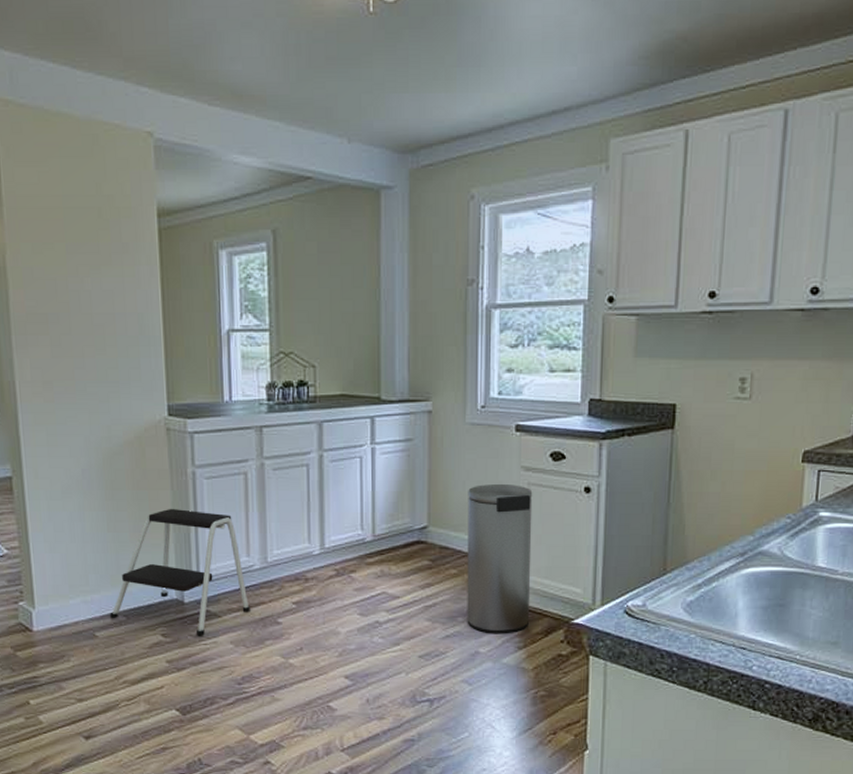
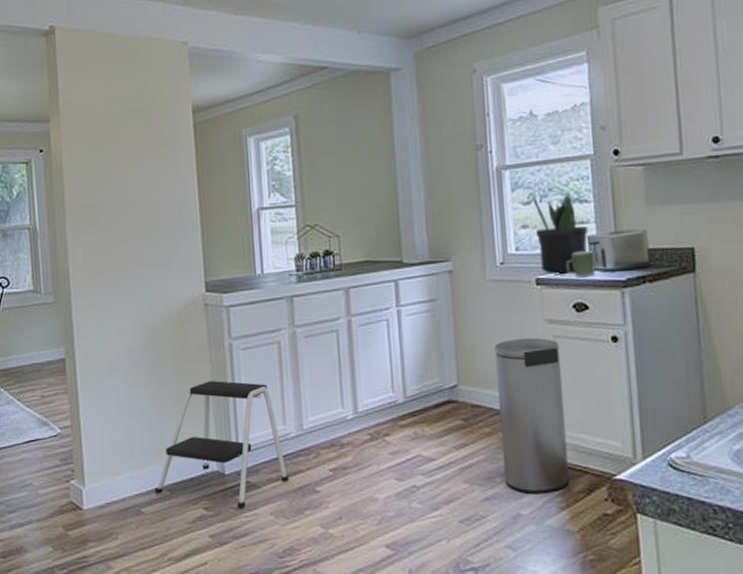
planter: none [520,336,574,421] -> present [532,192,589,274]
mug: none [547,400,577,427] -> present [565,251,596,278]
toaster: none [571,381,633,424] -> present [586,228,651,273]

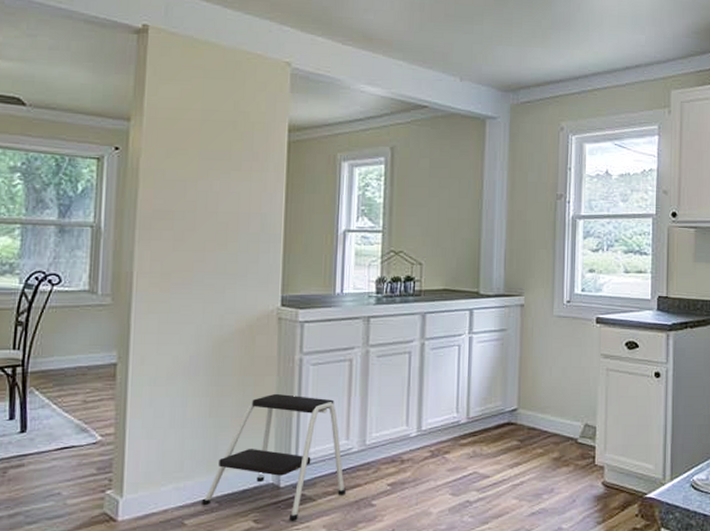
pedal bin: present [494,338,570,495] -> none [551,370,611,510]
planter: present [532,192,589,274] -> none [600,242,645,315]
mug: present [565,251,596,278] -> none [623,297,648,320]
toaster: present [586,228,651,273] -> none [642,281,693,318]

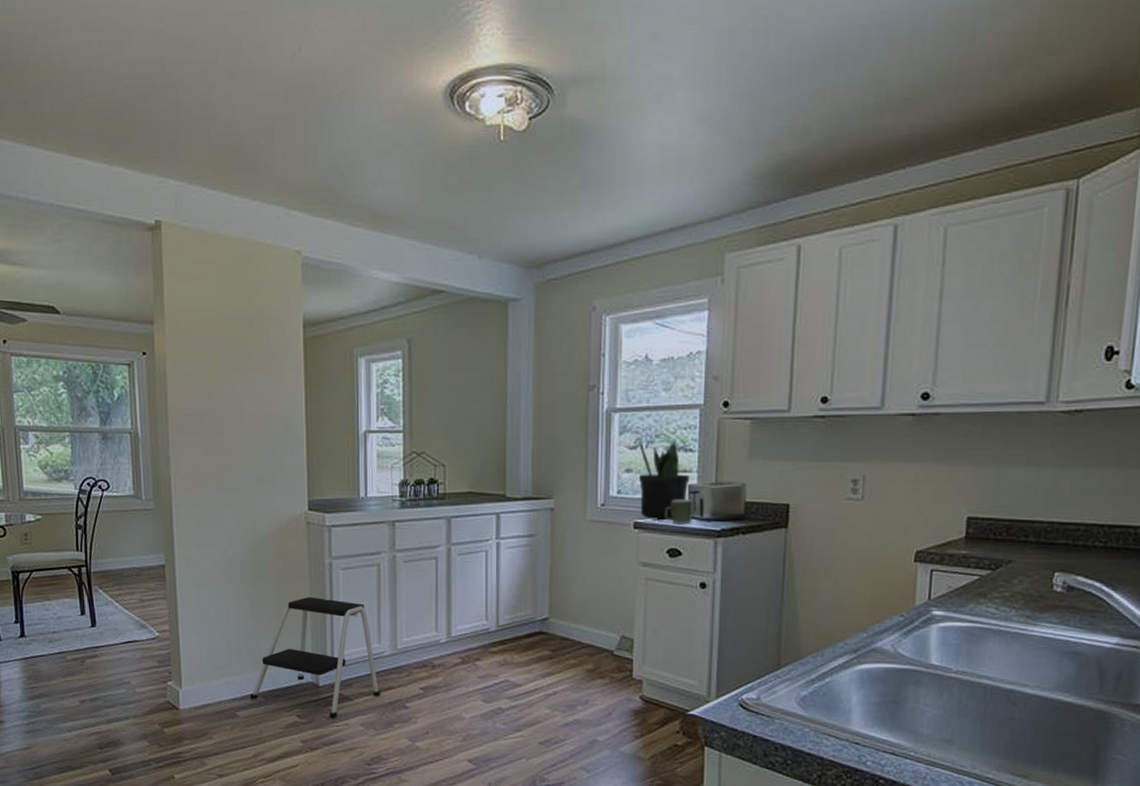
planter: none [600,242,645,315] -> present [638,438,690,519]
mug: none [623,297,648,320] -> present [664,499,693,525]
toaster: none [642,281,693,318] -> present [687,481,748,523]

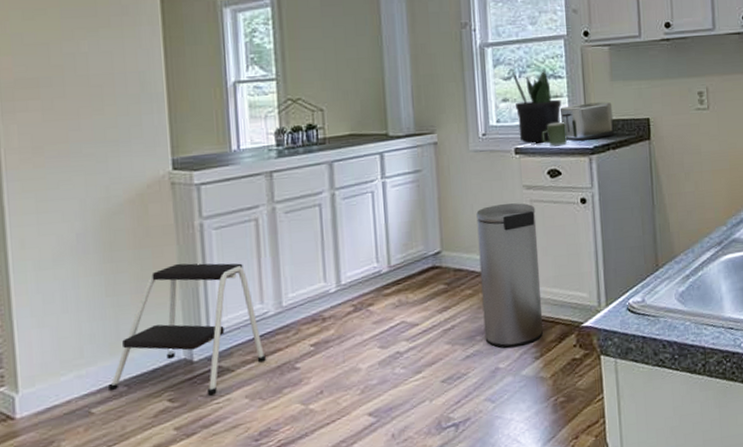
pedal bin: none [585,579,650,724] -> present [476,203,544,348]

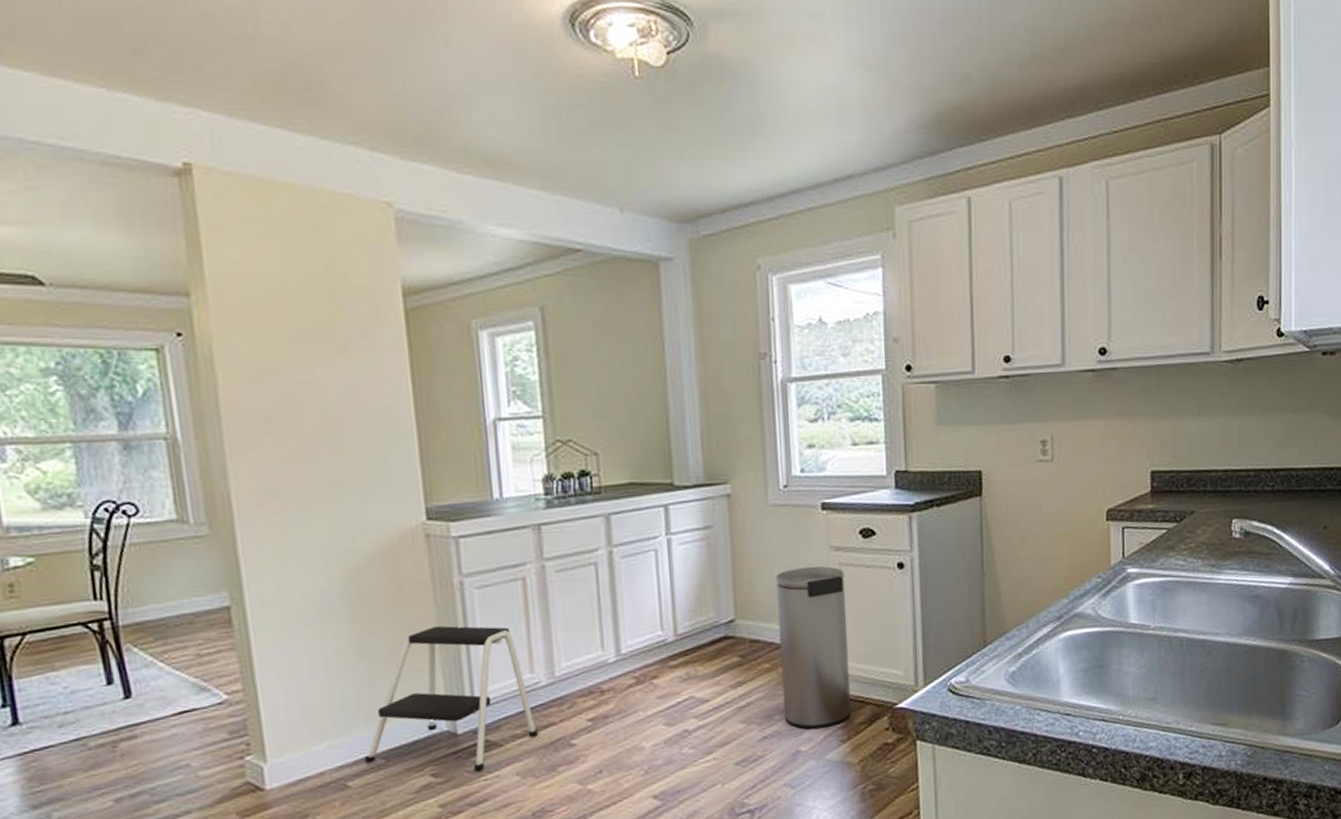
planter: present [512,69,562,144] -> none [820,409,878,498]
mug: present [541,122,568,147] -> none [853,473,884,502]
toaster: present [560,101,614,142] -> none [875,450,939,497]

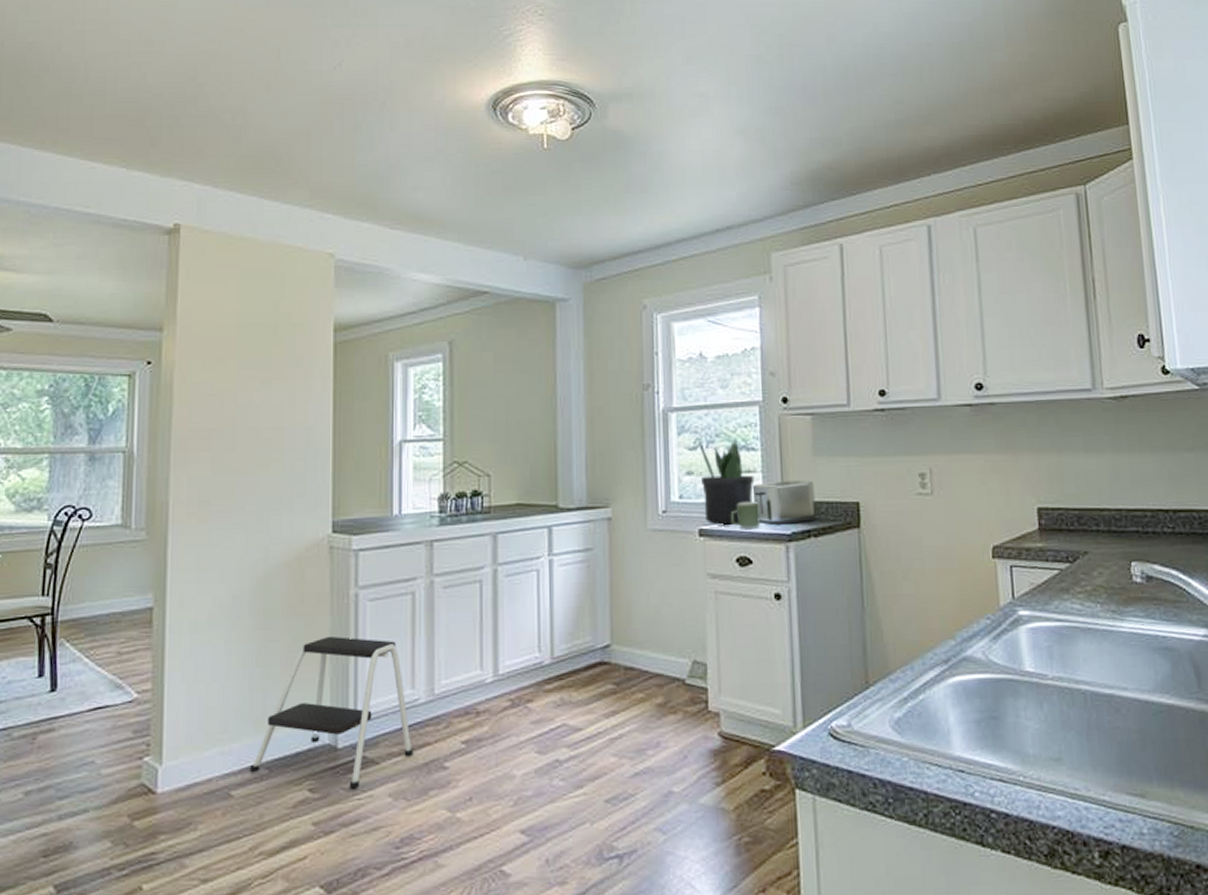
pedal bin: present [776,566,852,730] -> none [652,594,727,769]
planter: none [820,409,878,498] -> present [699,439,755,525]
mug: none [853,473,884,502] -> present [730,502,761,530]
toaster: none [875,450,939,497] -> present [752,480,816,526]

